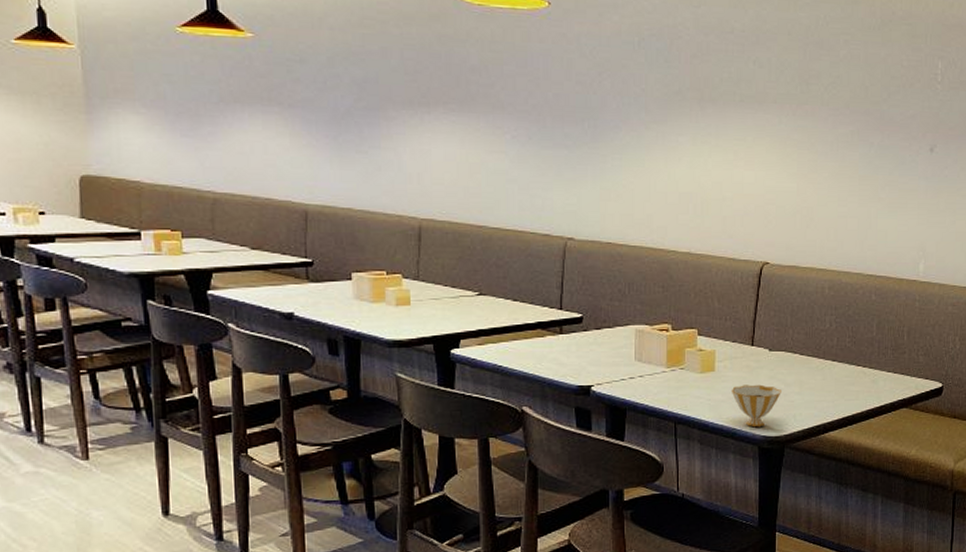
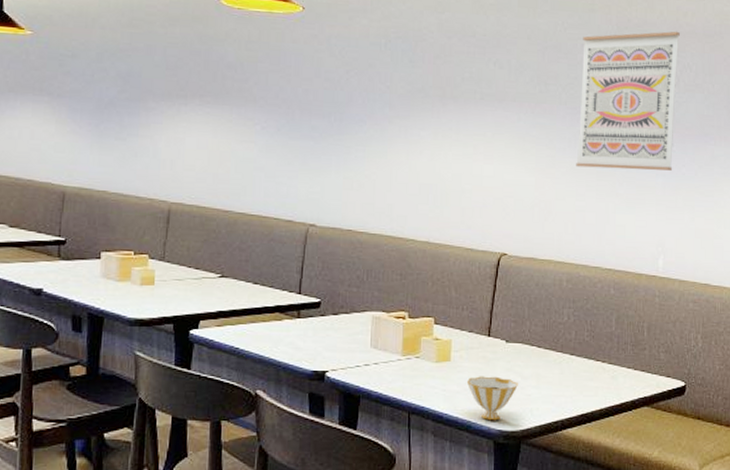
wall art: none [838,24,945,173] -> present [576,31,680,171]

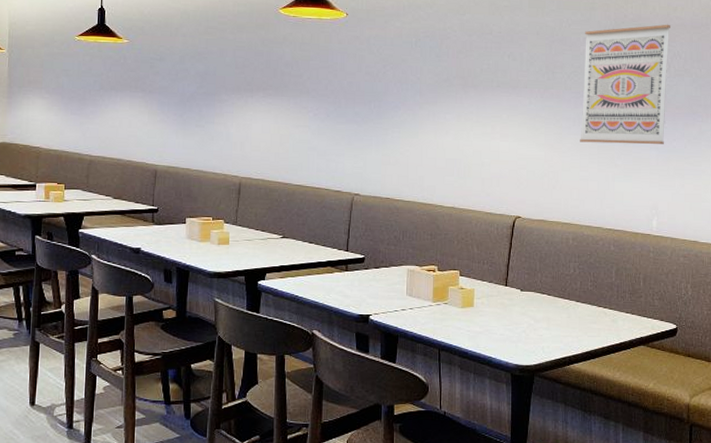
teacup: present [466,376,518,421] -> none [487,319,531,357]

